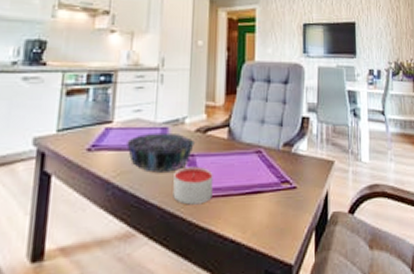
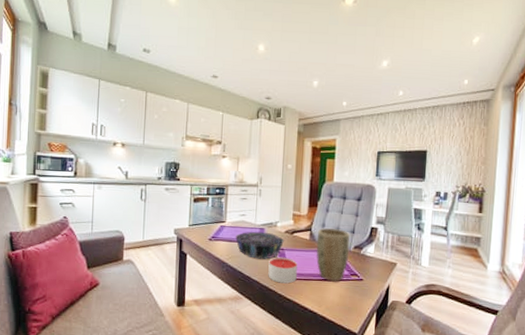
plant pot: none [236,121,278,195] -> present [315,228,350,282]

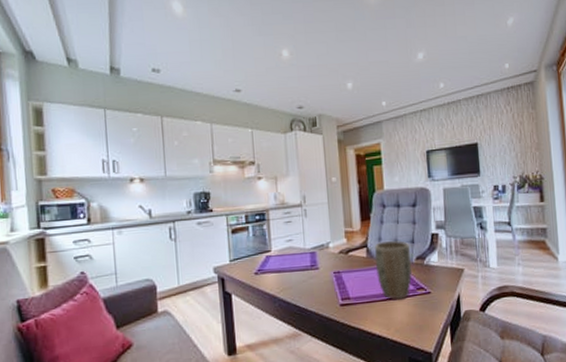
decorative bowl: present [234,231,285,260] -> none [283,255,340,288]
candle: present [268,257,298,284] -> none [325,280,359,311]

